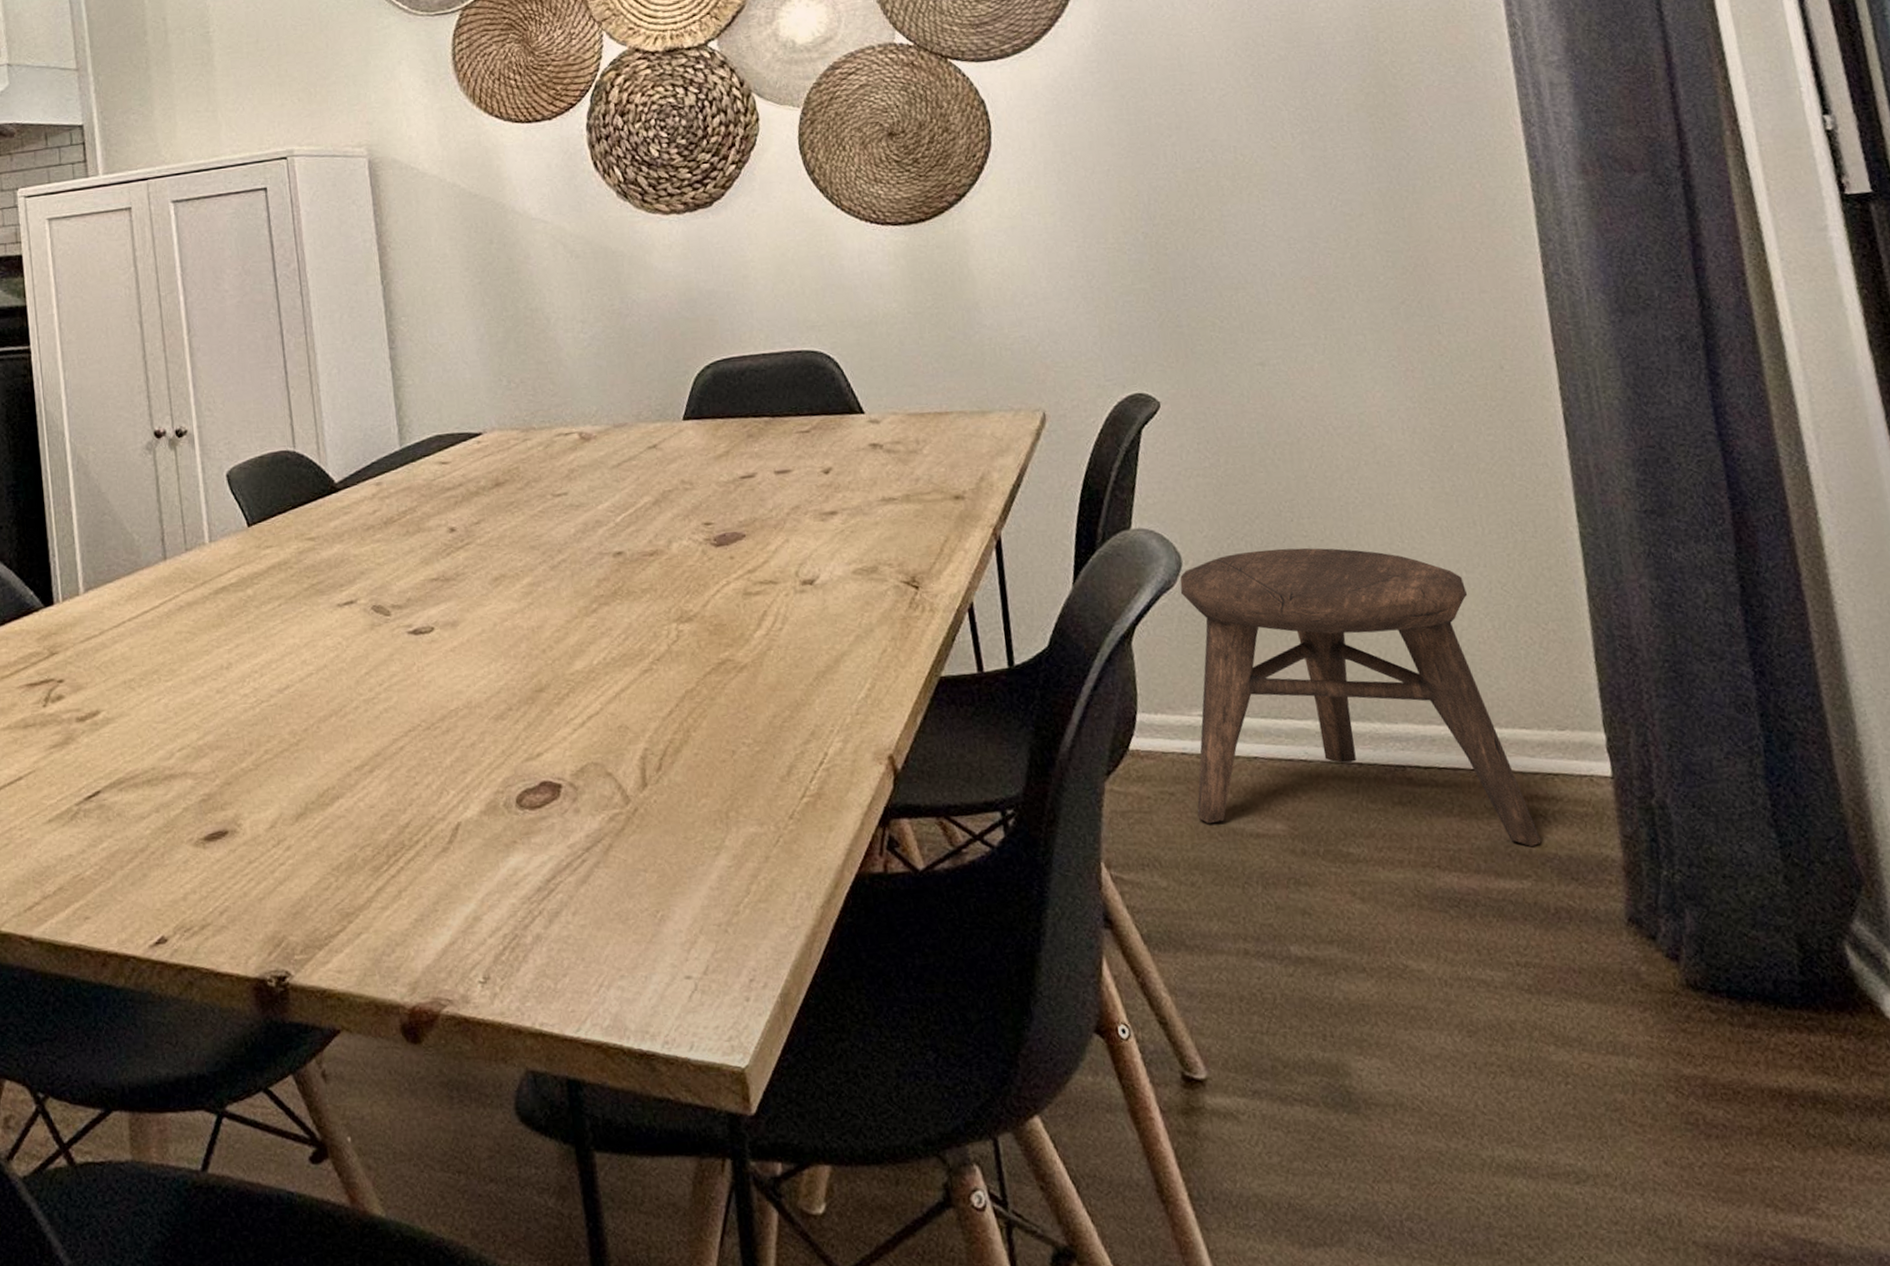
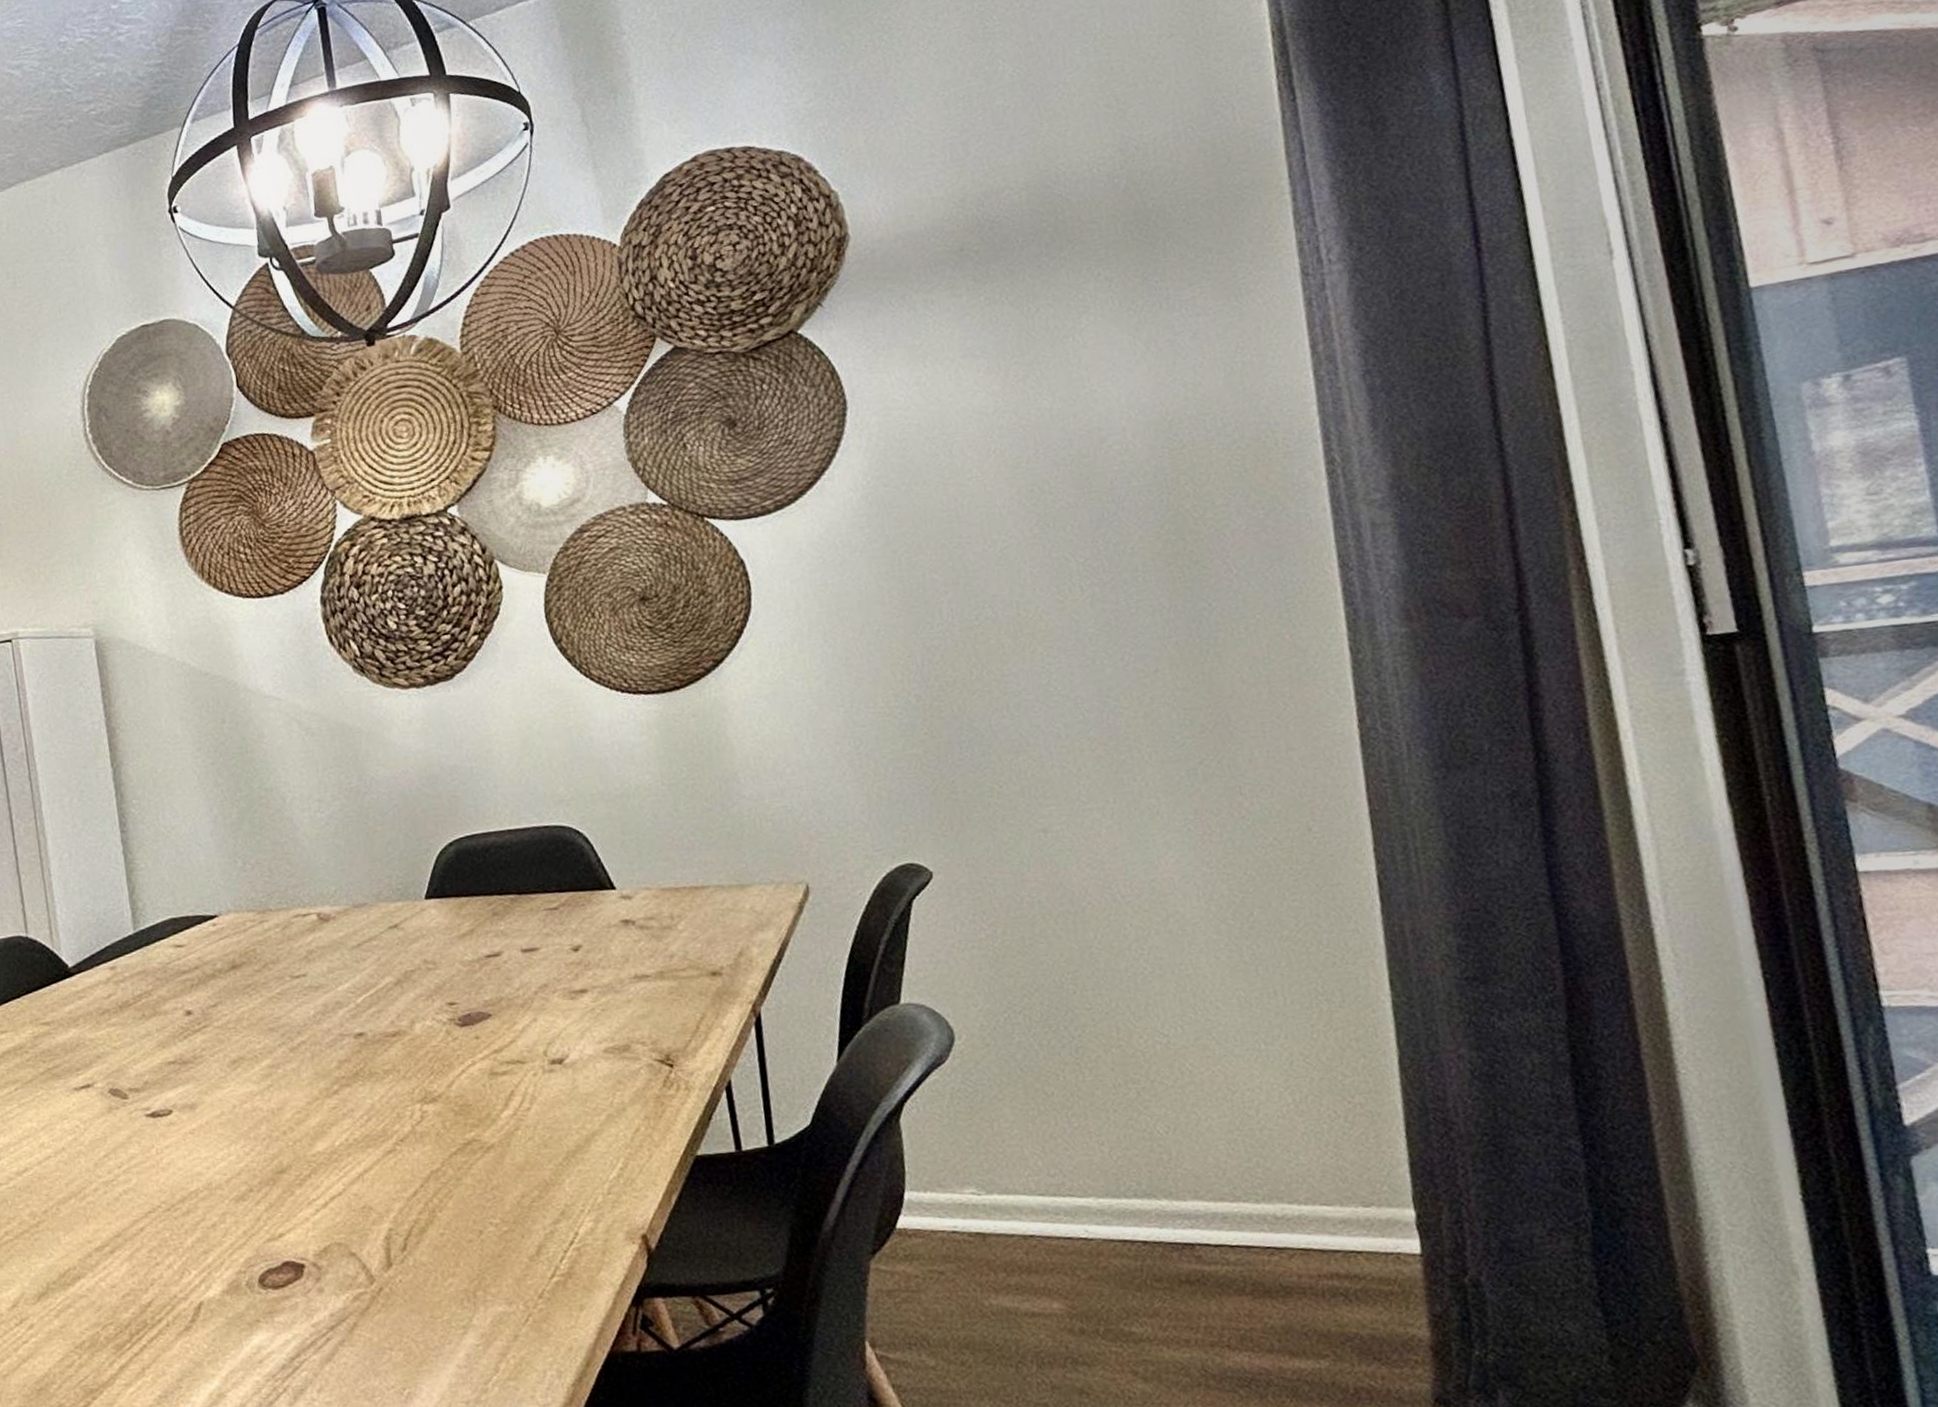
stool: present [1180,547,1541,847] -> none [952,1020,1341,1327]

